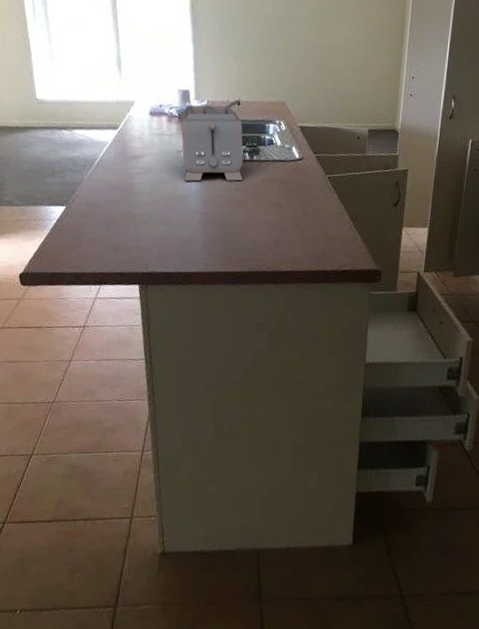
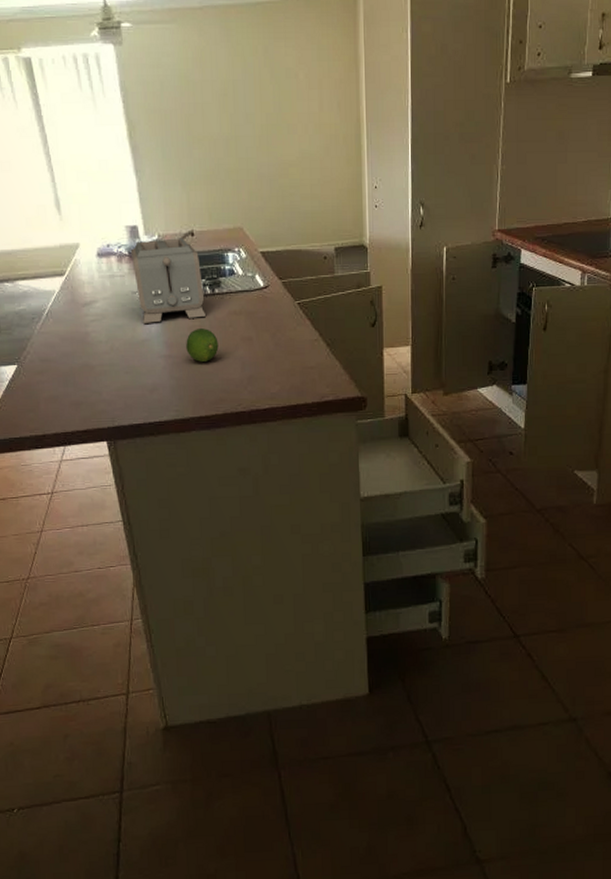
fruit: none [221,191,251,223] -> present [186,329,219,363]

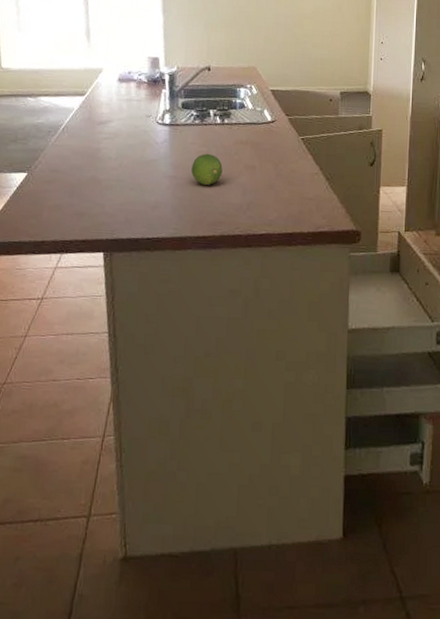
toaster: present [131,238,206,323] -> none [150,71,214,145]

